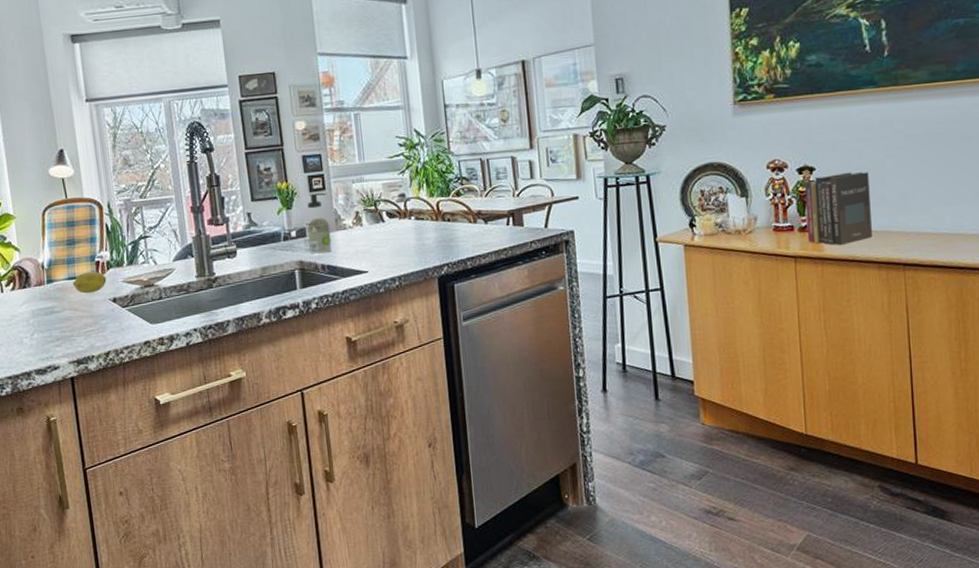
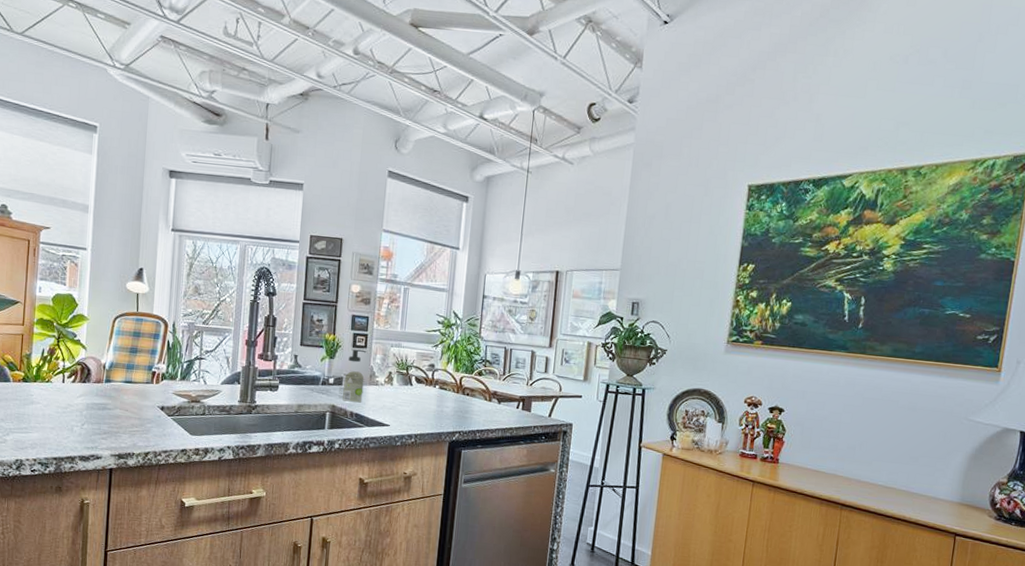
fruit: present [72,271,107,294] -> none [127,378,159,399]
books: present [804,172,872,246] -> none [766,417,827,479]

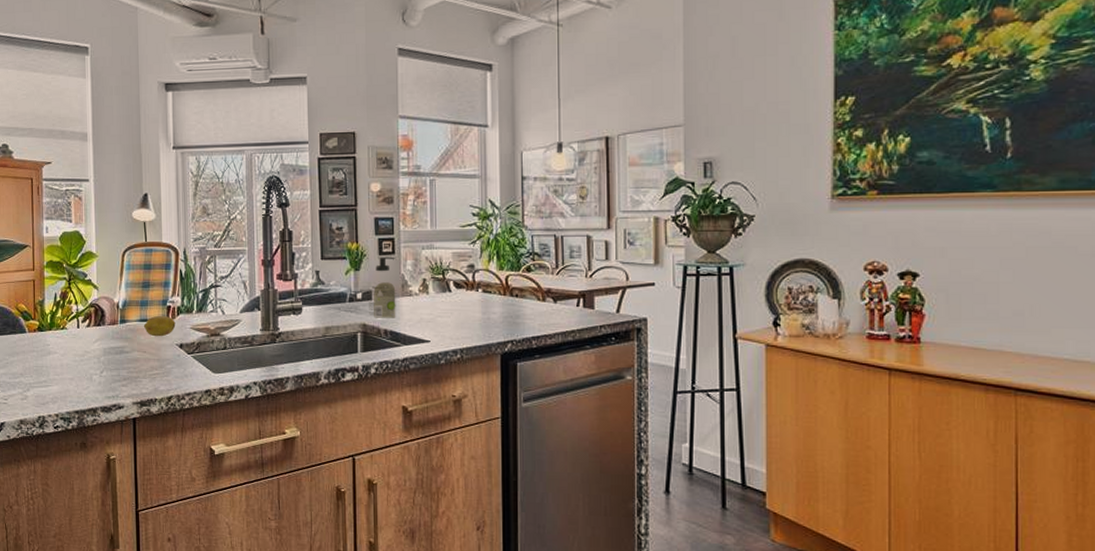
fruit: none [127,378,159,399] -> present [143,315,176,337]

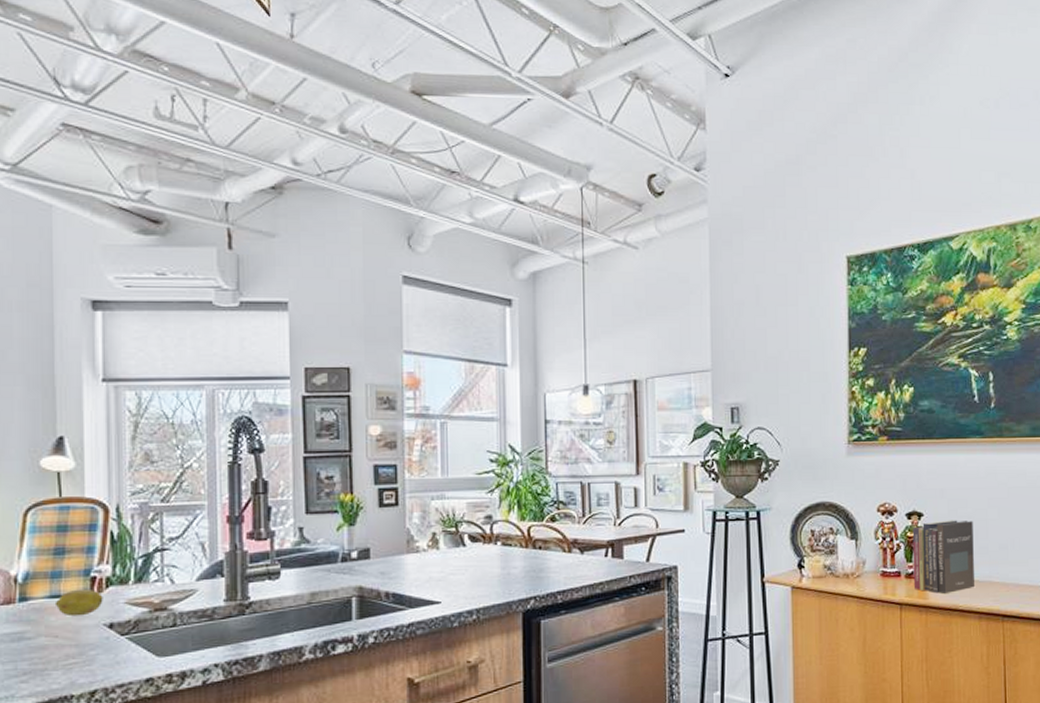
soap dispenser: present [369,256,397,318] -> none [366,509,401,579]
books: none [905,281,980,362] -> present [912,520,974,595]

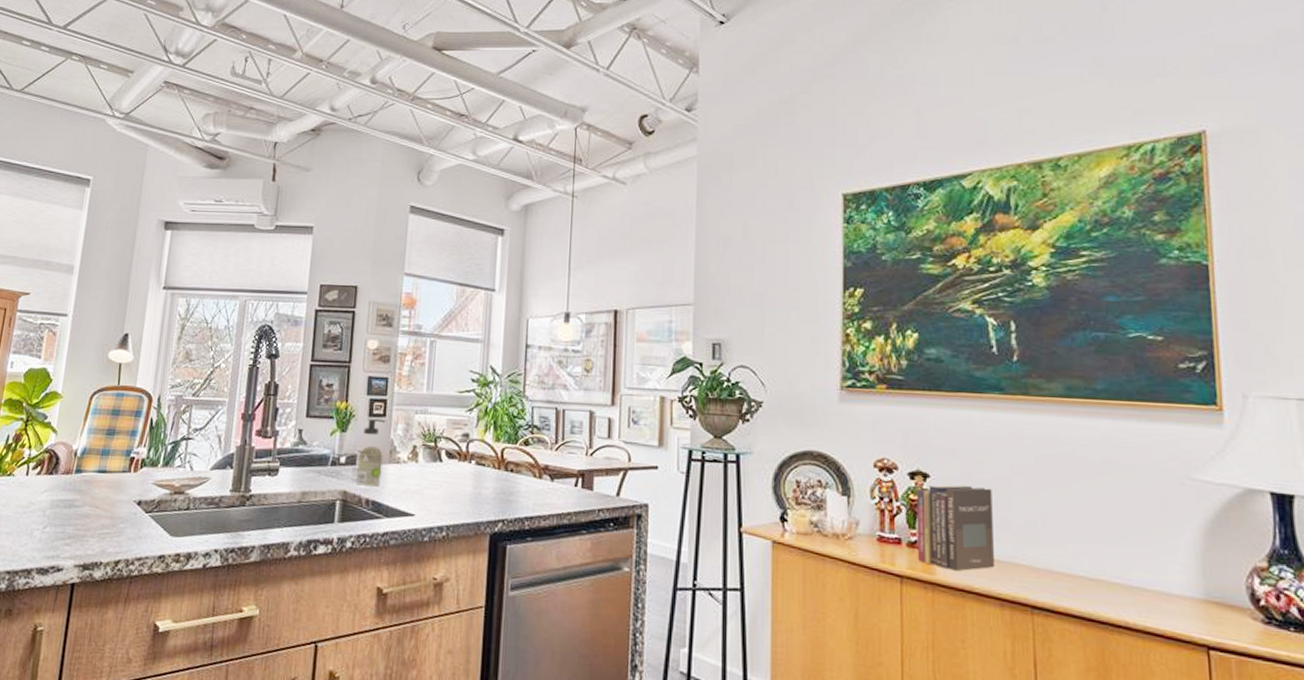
fruit: present [54,588,103,617] -> none [100,466,137,492]
soap dispenser: none [366,509,401,579] -> present [351,418,386,487]

